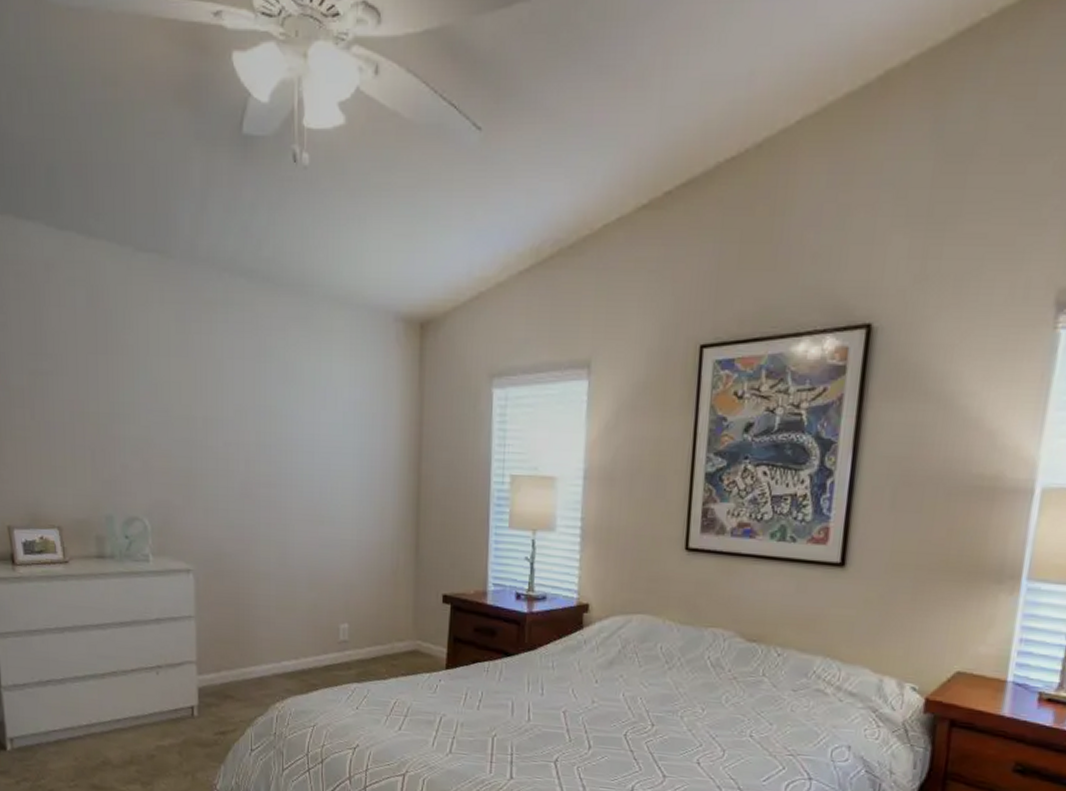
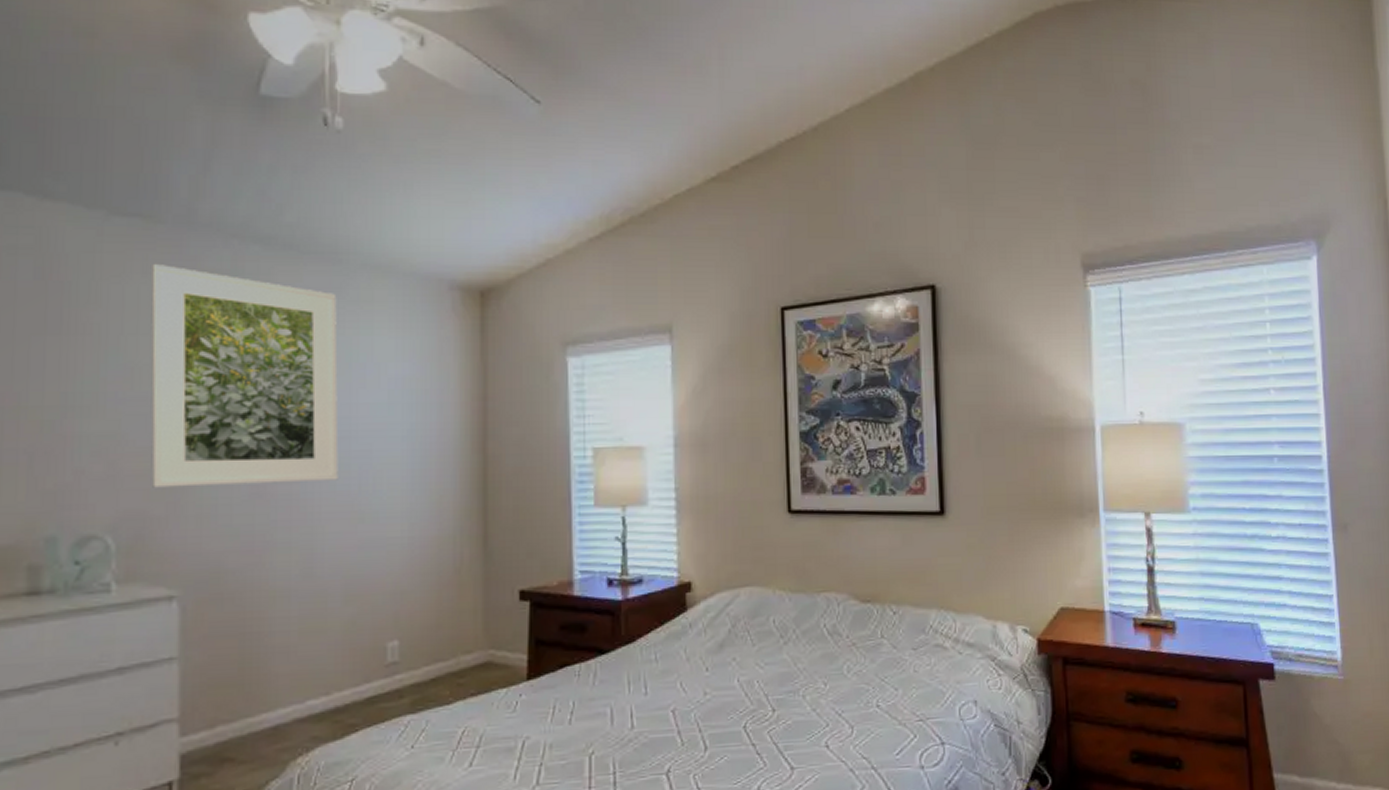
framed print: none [166,294,305,488] -> present [150,263,339,488]

